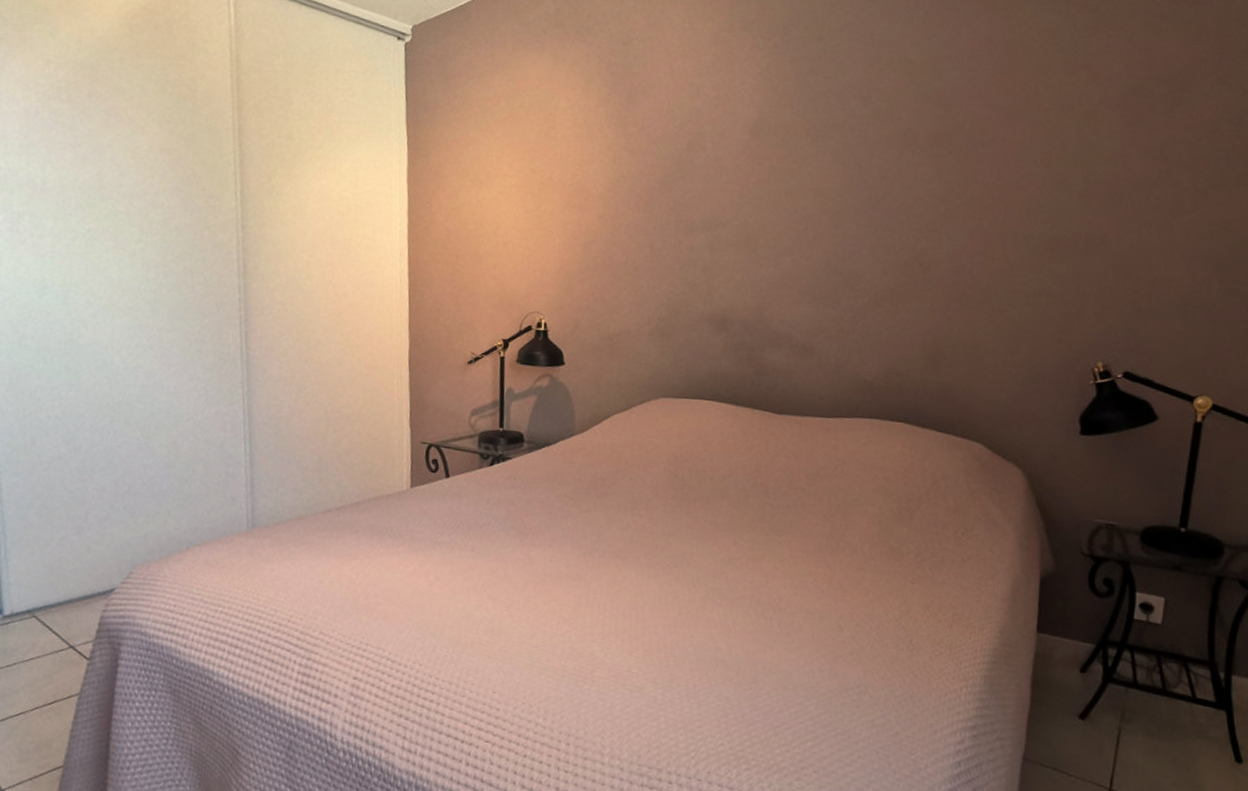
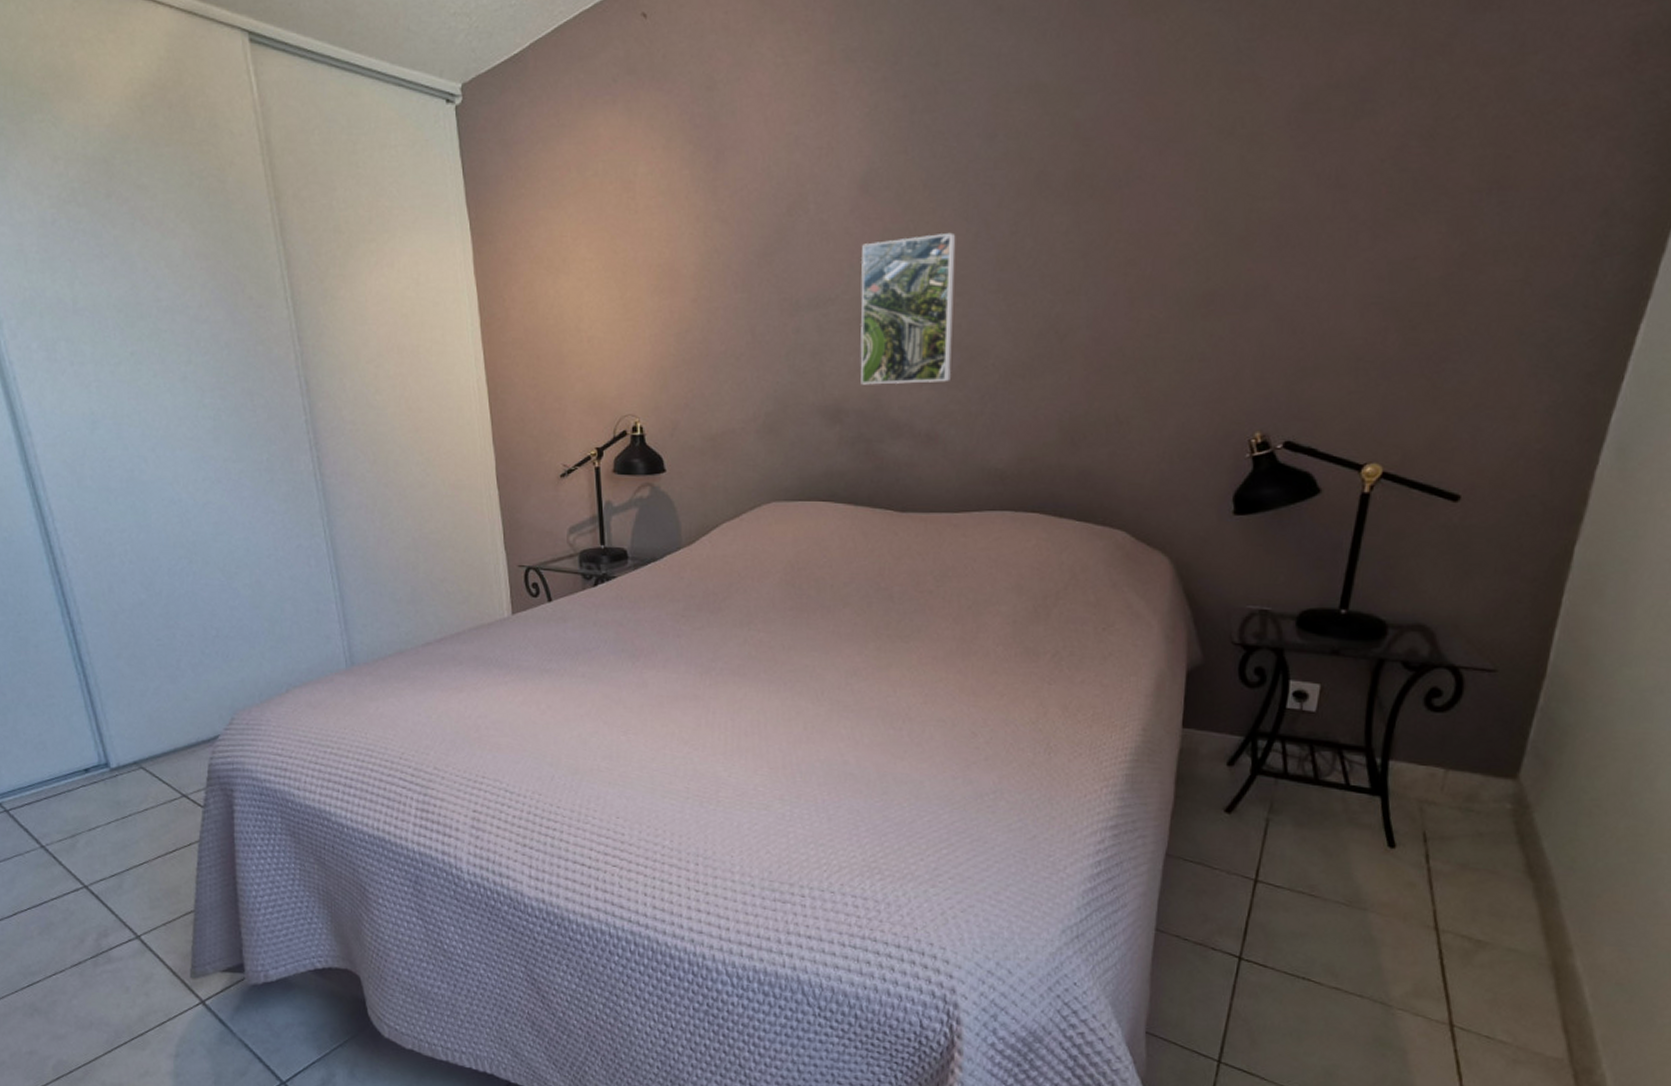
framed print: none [745,174,834,301] -> present [860,232,956,385]

